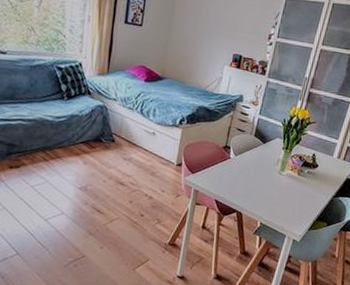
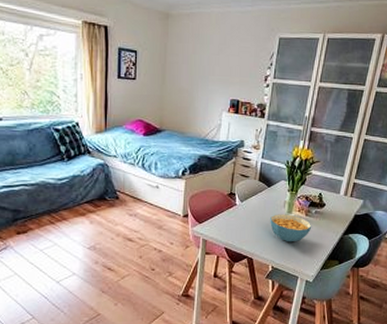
cereal bowl: none [262,170,304,200] -> present [270,214,312,243]

